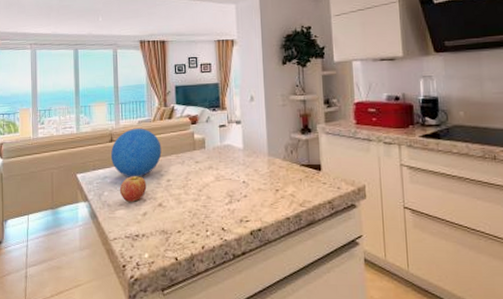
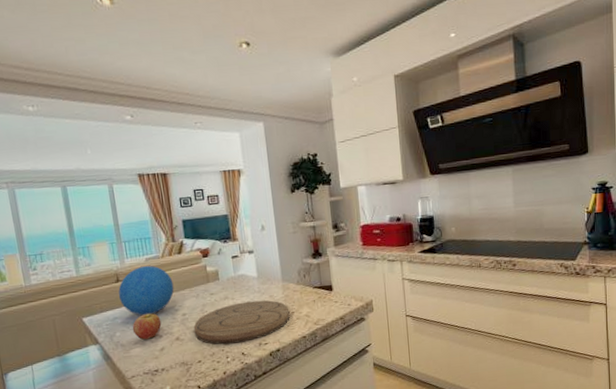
cutting board: none [176,173,274,217] -> present [193,300,290,345]

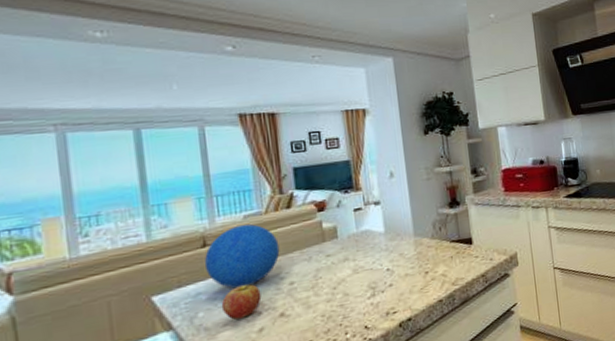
cutting board: present [193,300,290,345] -> none [303,259,424,318]

